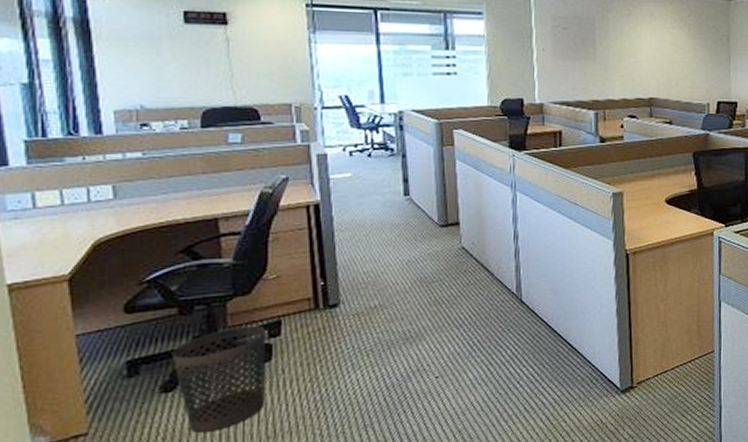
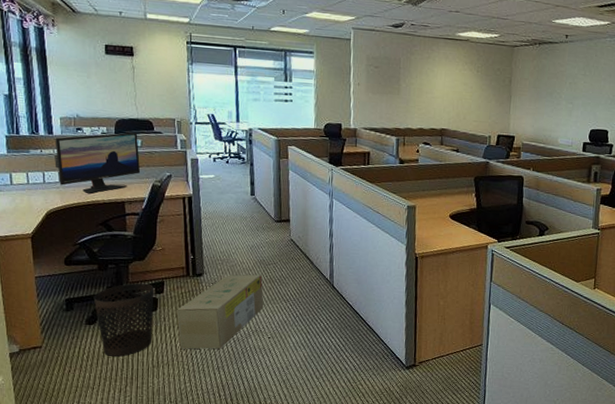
computer monitor: none [106,124,242,212] -> present [54,132,141,194]
cardboard box: none [301,296,428,408] -> present [177,274,264,350]

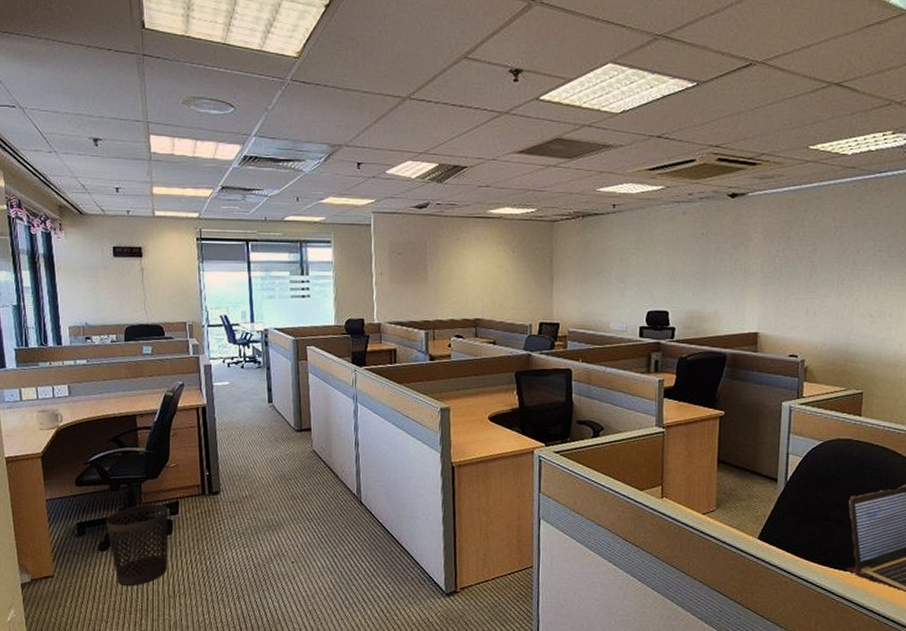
mug: none [26,192,53,213] -> present [35,408,63,430]
computer monitor: present [54,132,141,194] -> none [64,338,152,408]
cardboard box: present [177,274,264,350] -> none [193,491,286,577]

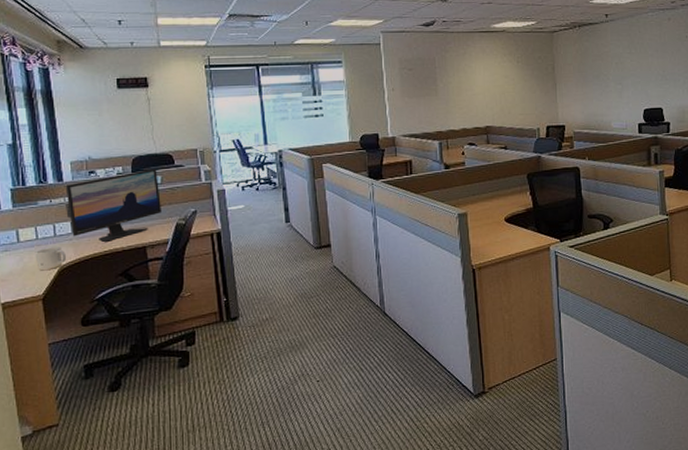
computer monitor: none [64,338,152,408] -> present [65,168,163,243]
trash bin: present [105,503,168,586] -> none [115,335,185,426]

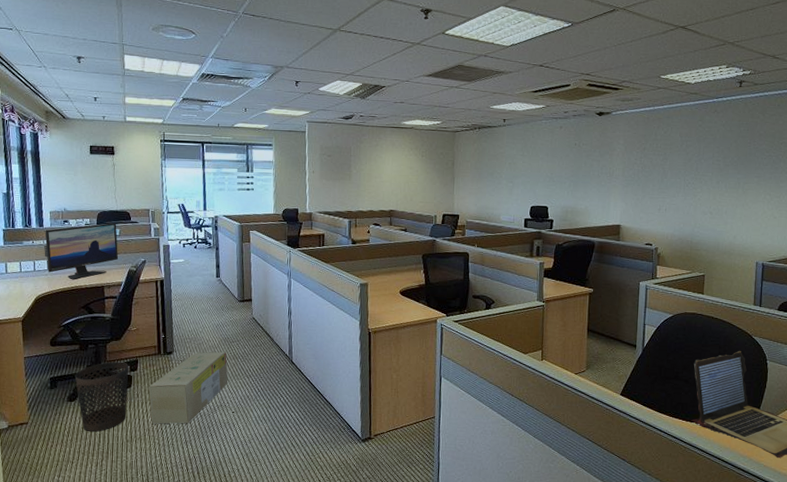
mug: present [35,246,66,271] -> none [18,279,42,298]
trash bin: none [115,335,185,426] -> present [74,361,128,432]
cardboard box: none [211,310,309,407] -> present [149,351,228,424]

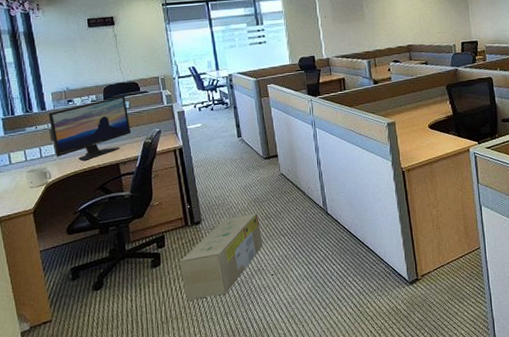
mug: none [18,279,42,298] -> present [25,166,51,188]
trash bin: present [74,361,128,432] -> none [97,239,159,319]

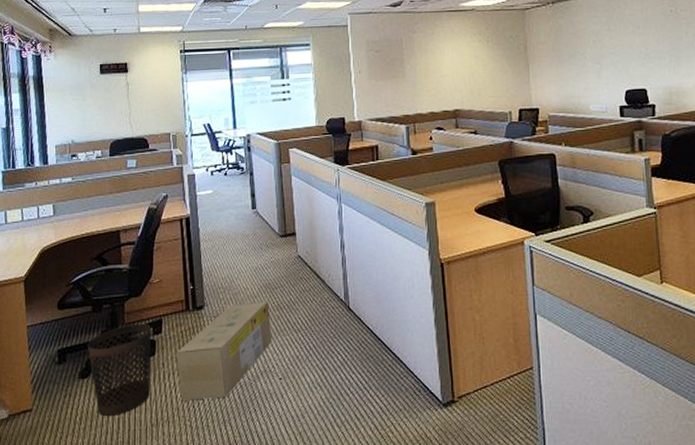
mug: present [25,166,51,188] -> none [20,228,47,253]
computer monitor: present [48,95,132,162] -> none [49,152,136,226]
trash bin: none [97,239,159,319] -> present [87,323,151,416]

